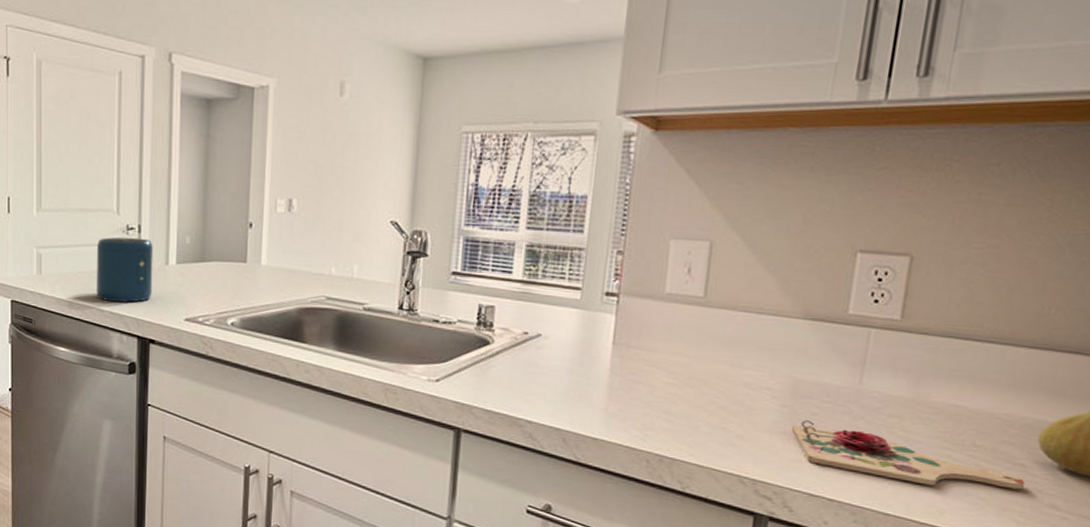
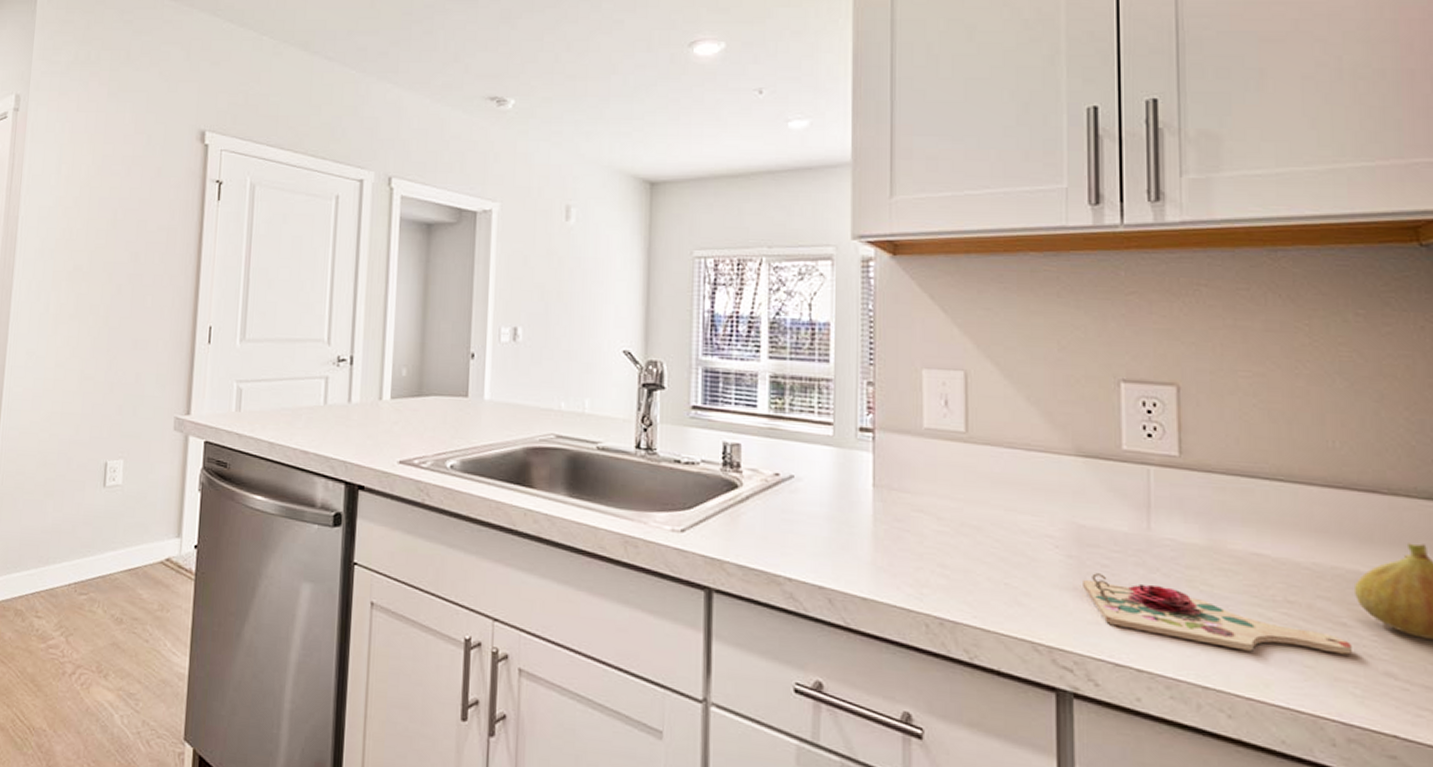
speaker: present [96,237,154,303] -> none [301,369,366,443]

